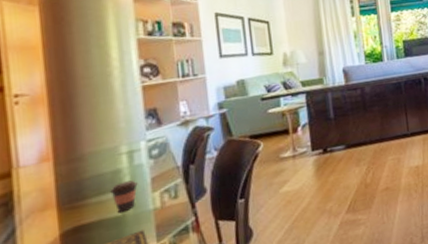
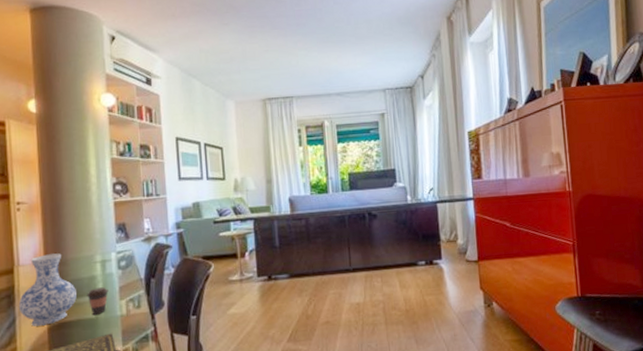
vase: none [19,148,97,235] -> present [18,253,77,326]

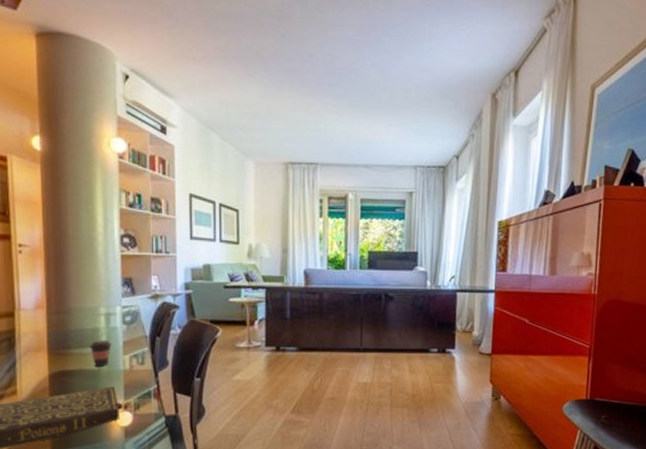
vase: present [18,253,77,326] -> none [19,301,79,372]

